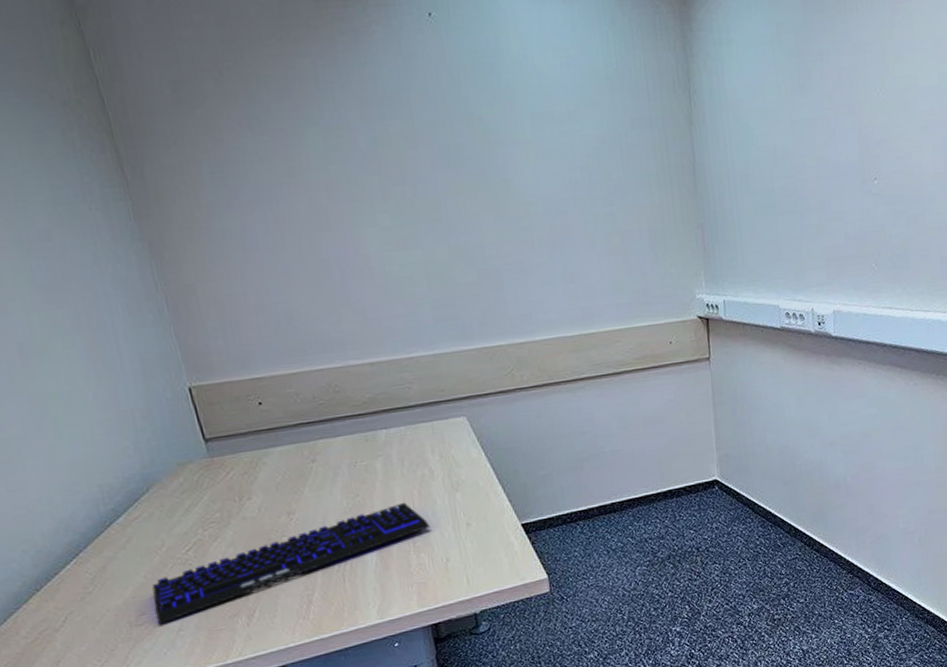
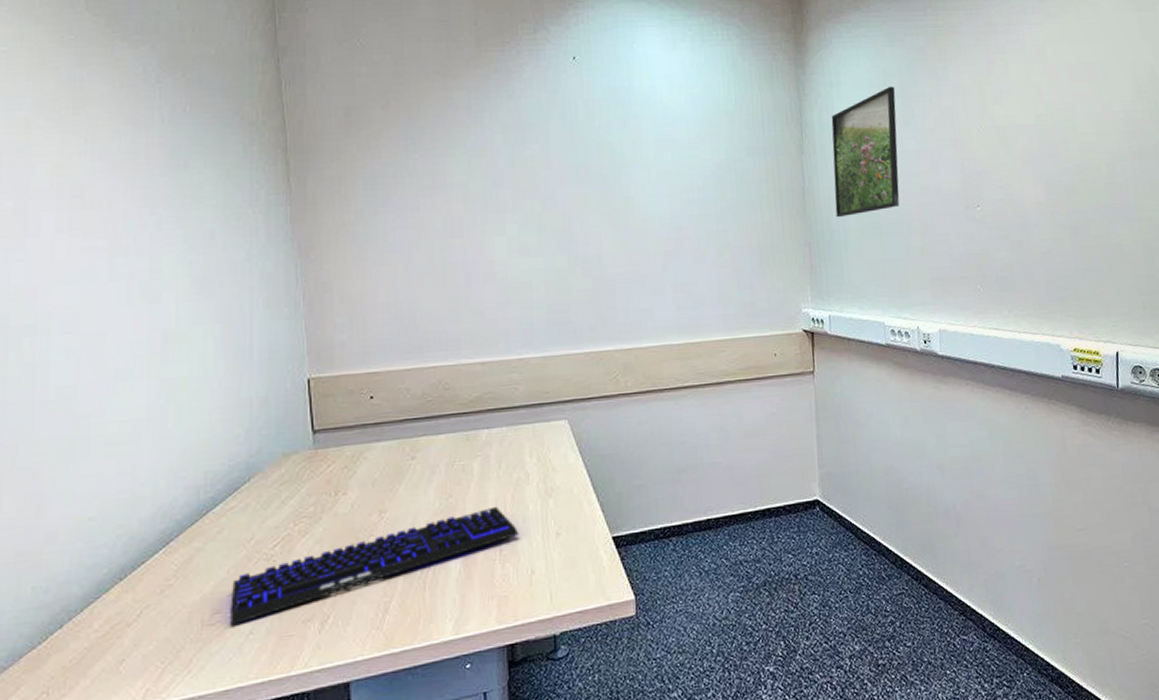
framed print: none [721,43,795,196] -> present [831,86,900,218]

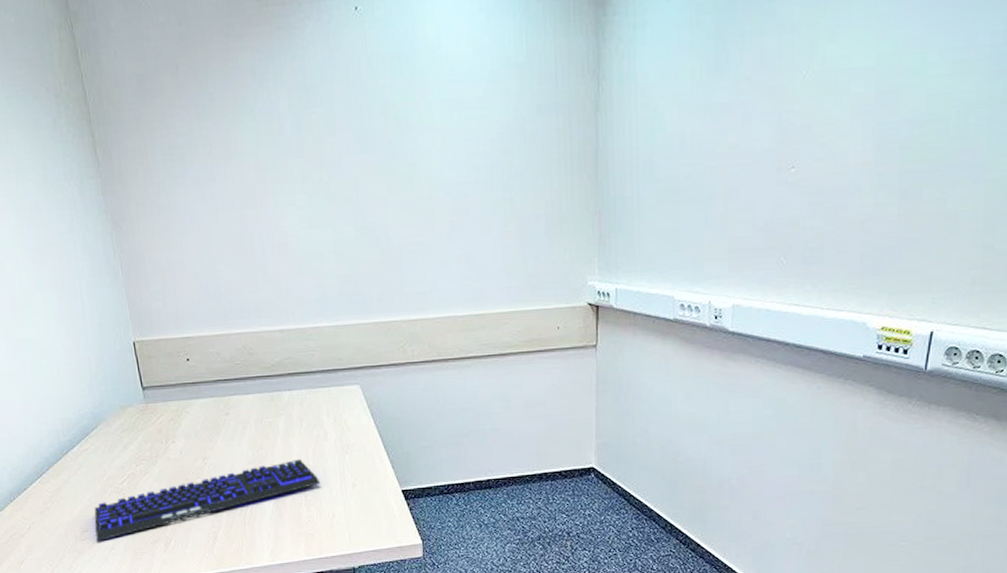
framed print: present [831,86,900,218] -> none [630,25,710,183]

